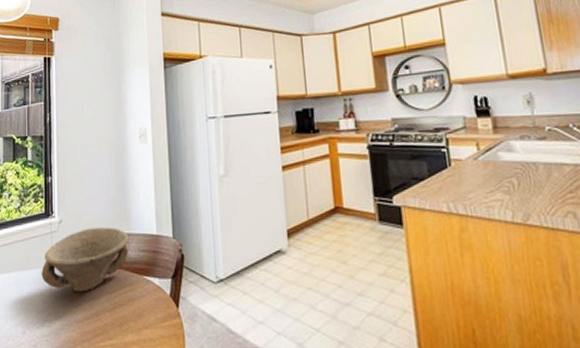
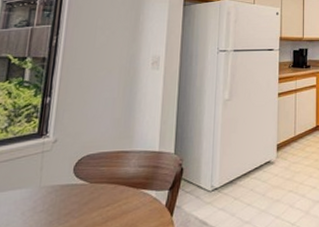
bowl: present [41,227,129,292] -> none [24,146,130,210]

